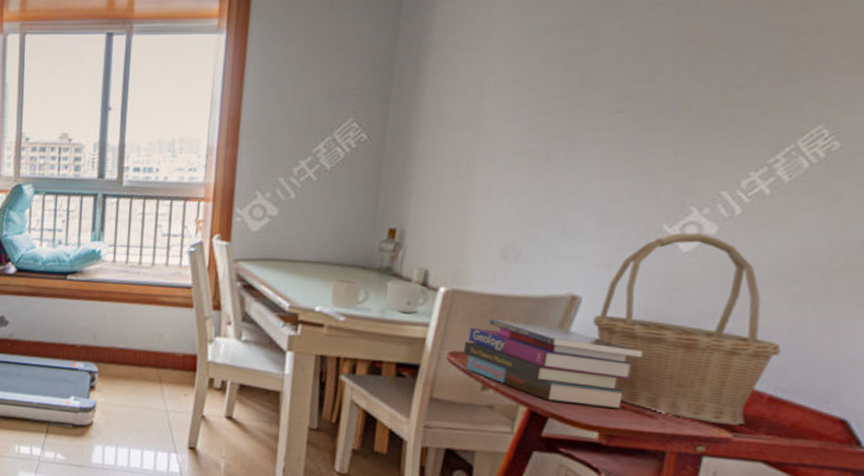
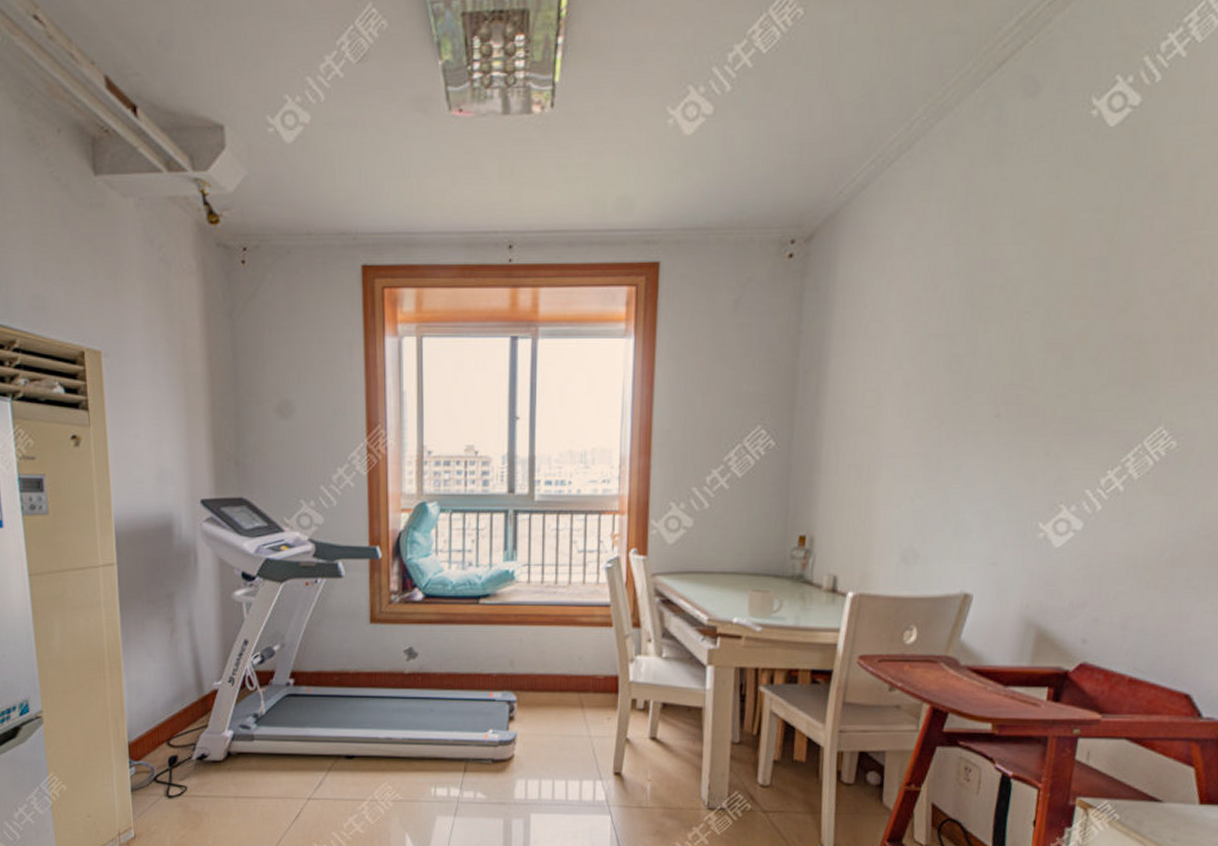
mug: present [385,280,430,313] -> none [798,588,839,619]
books: present [463,318,644,410] -> none [871,620,1027,700]
basket: present [592,232,782,425] -> none [982,529,1138,706]

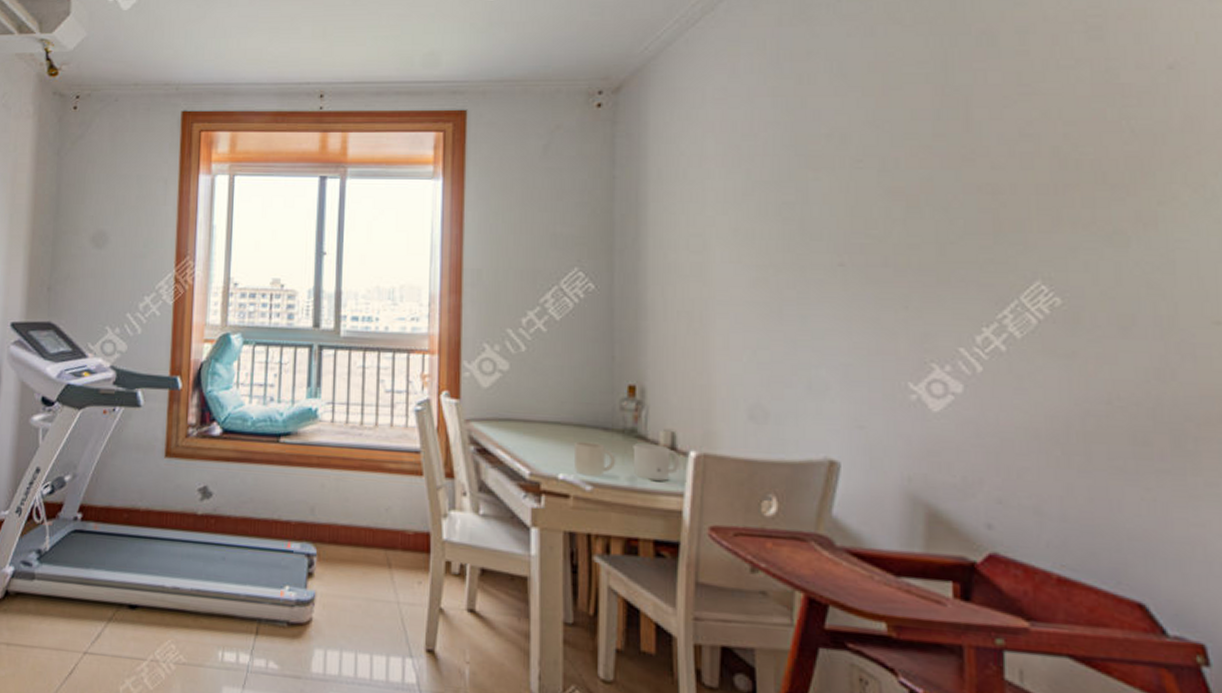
mug: none [798,588,839,619] -> present [633,443,680,481]

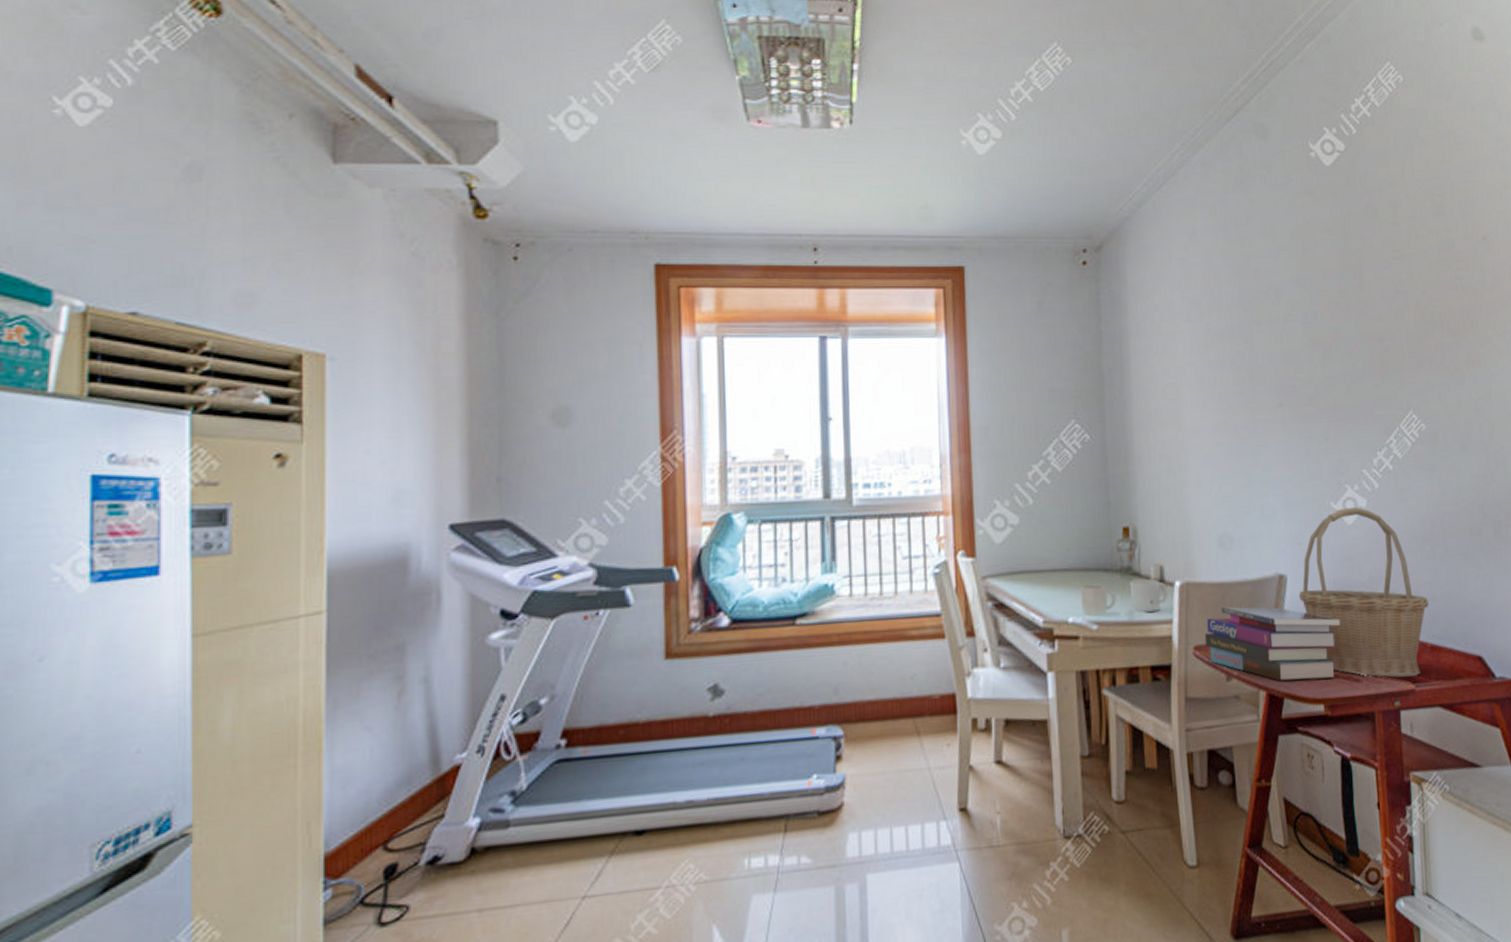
books: none [724,487,916,595] -> present [1204,606,1341,681]
basket: none [856,391,1058,612] -> present [1298,507,1430,678]

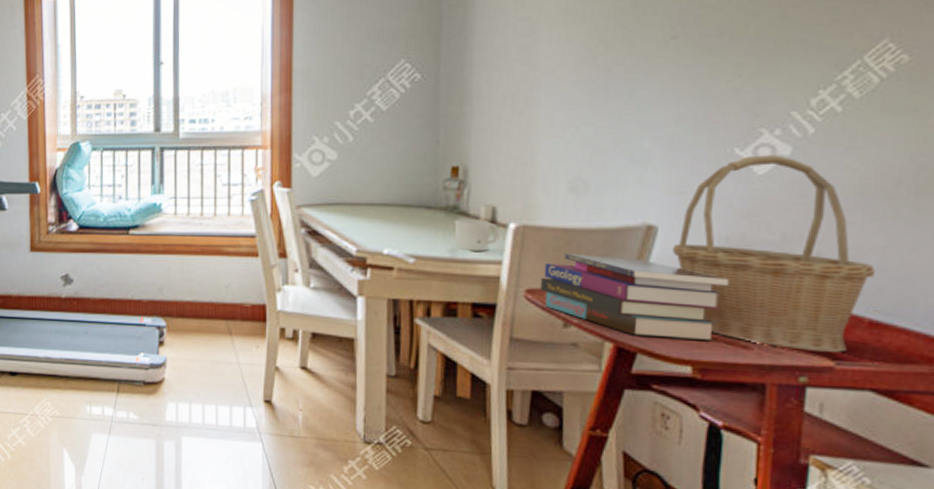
mug: present [1081,584,1117,616] -> none [399,220,438,250]

